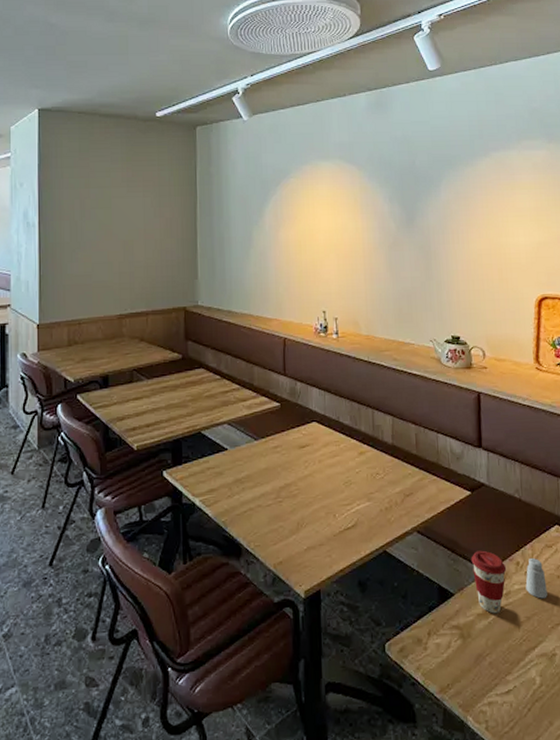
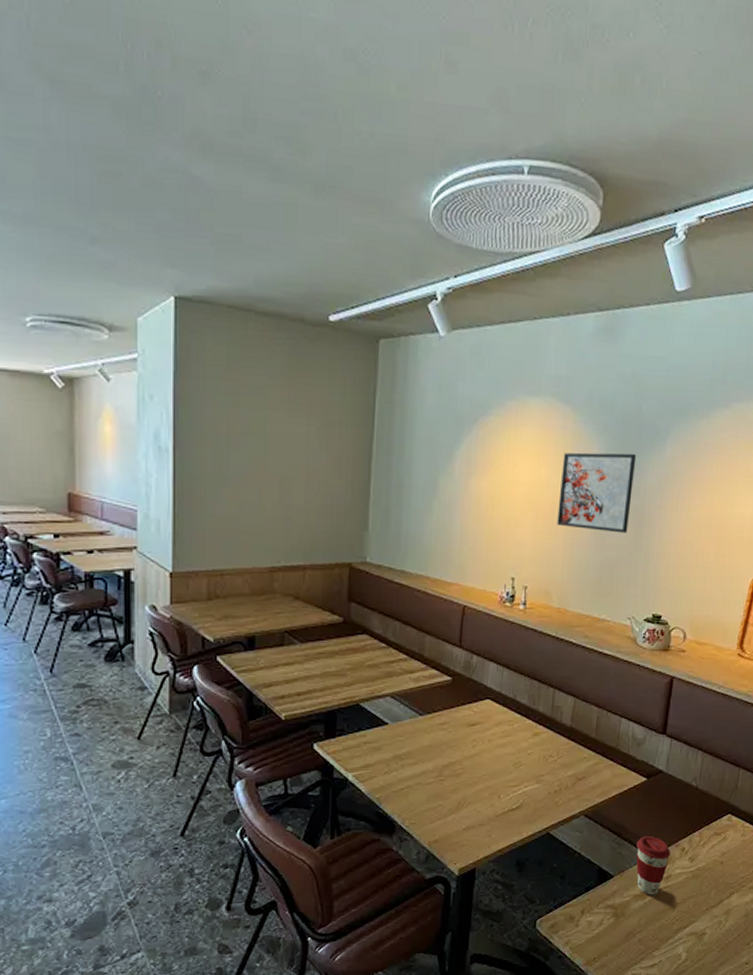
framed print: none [354,199,418,267] -> present [557,452,637,533]
saltshaker: present [525,557,547,599] -> none [687,844,709,883]

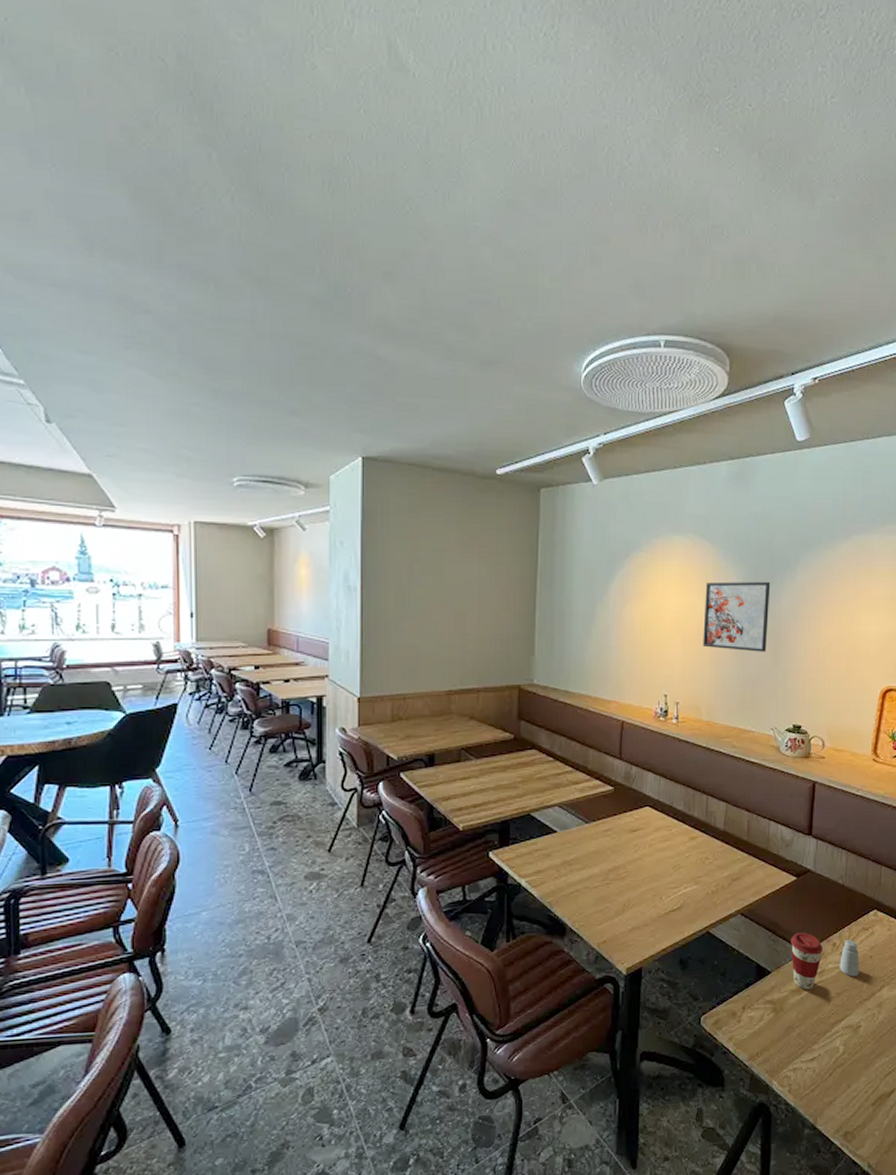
saltshaker: none [687,844,709,883] -> present [839,939,859,977]

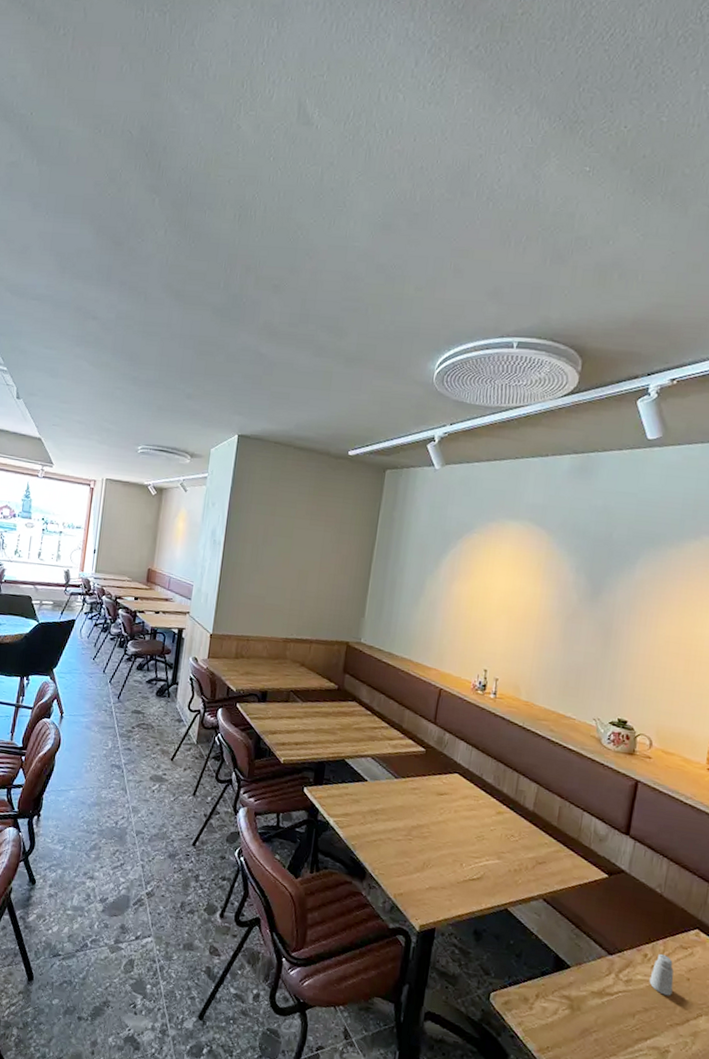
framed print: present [703,581,771,652] -> none [528,568,606,642]
coffee cup: present [790,932,823,990] -> none [594,932,632,997]

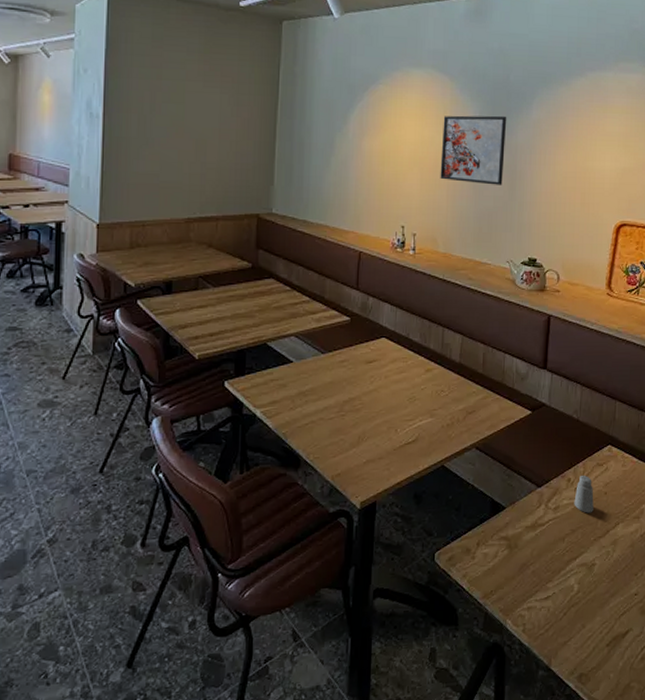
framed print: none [528,568,606,642] -> present [440,115,507,185]

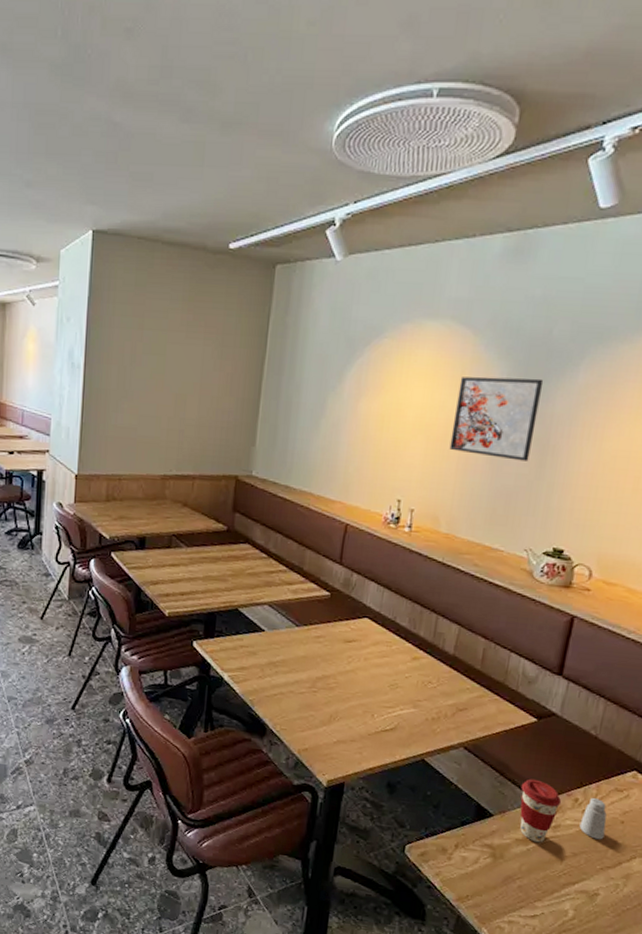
coffee cup: none [525,467,558,527] -> present [519,779,562,843]

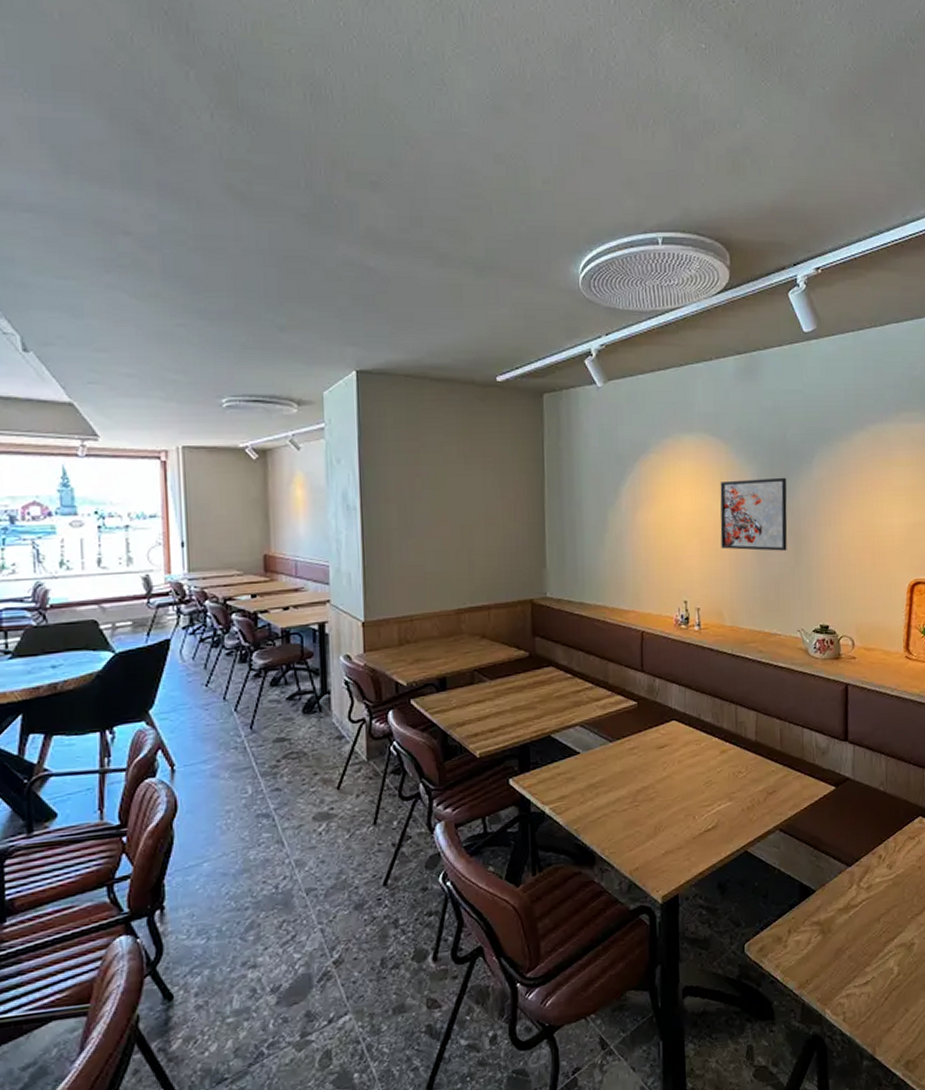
coffee cup: present [519,779,562,843] -> none [833,845,869,908]
saltshaker: present [579,797,607,840] -> none [887,850,908,891]

